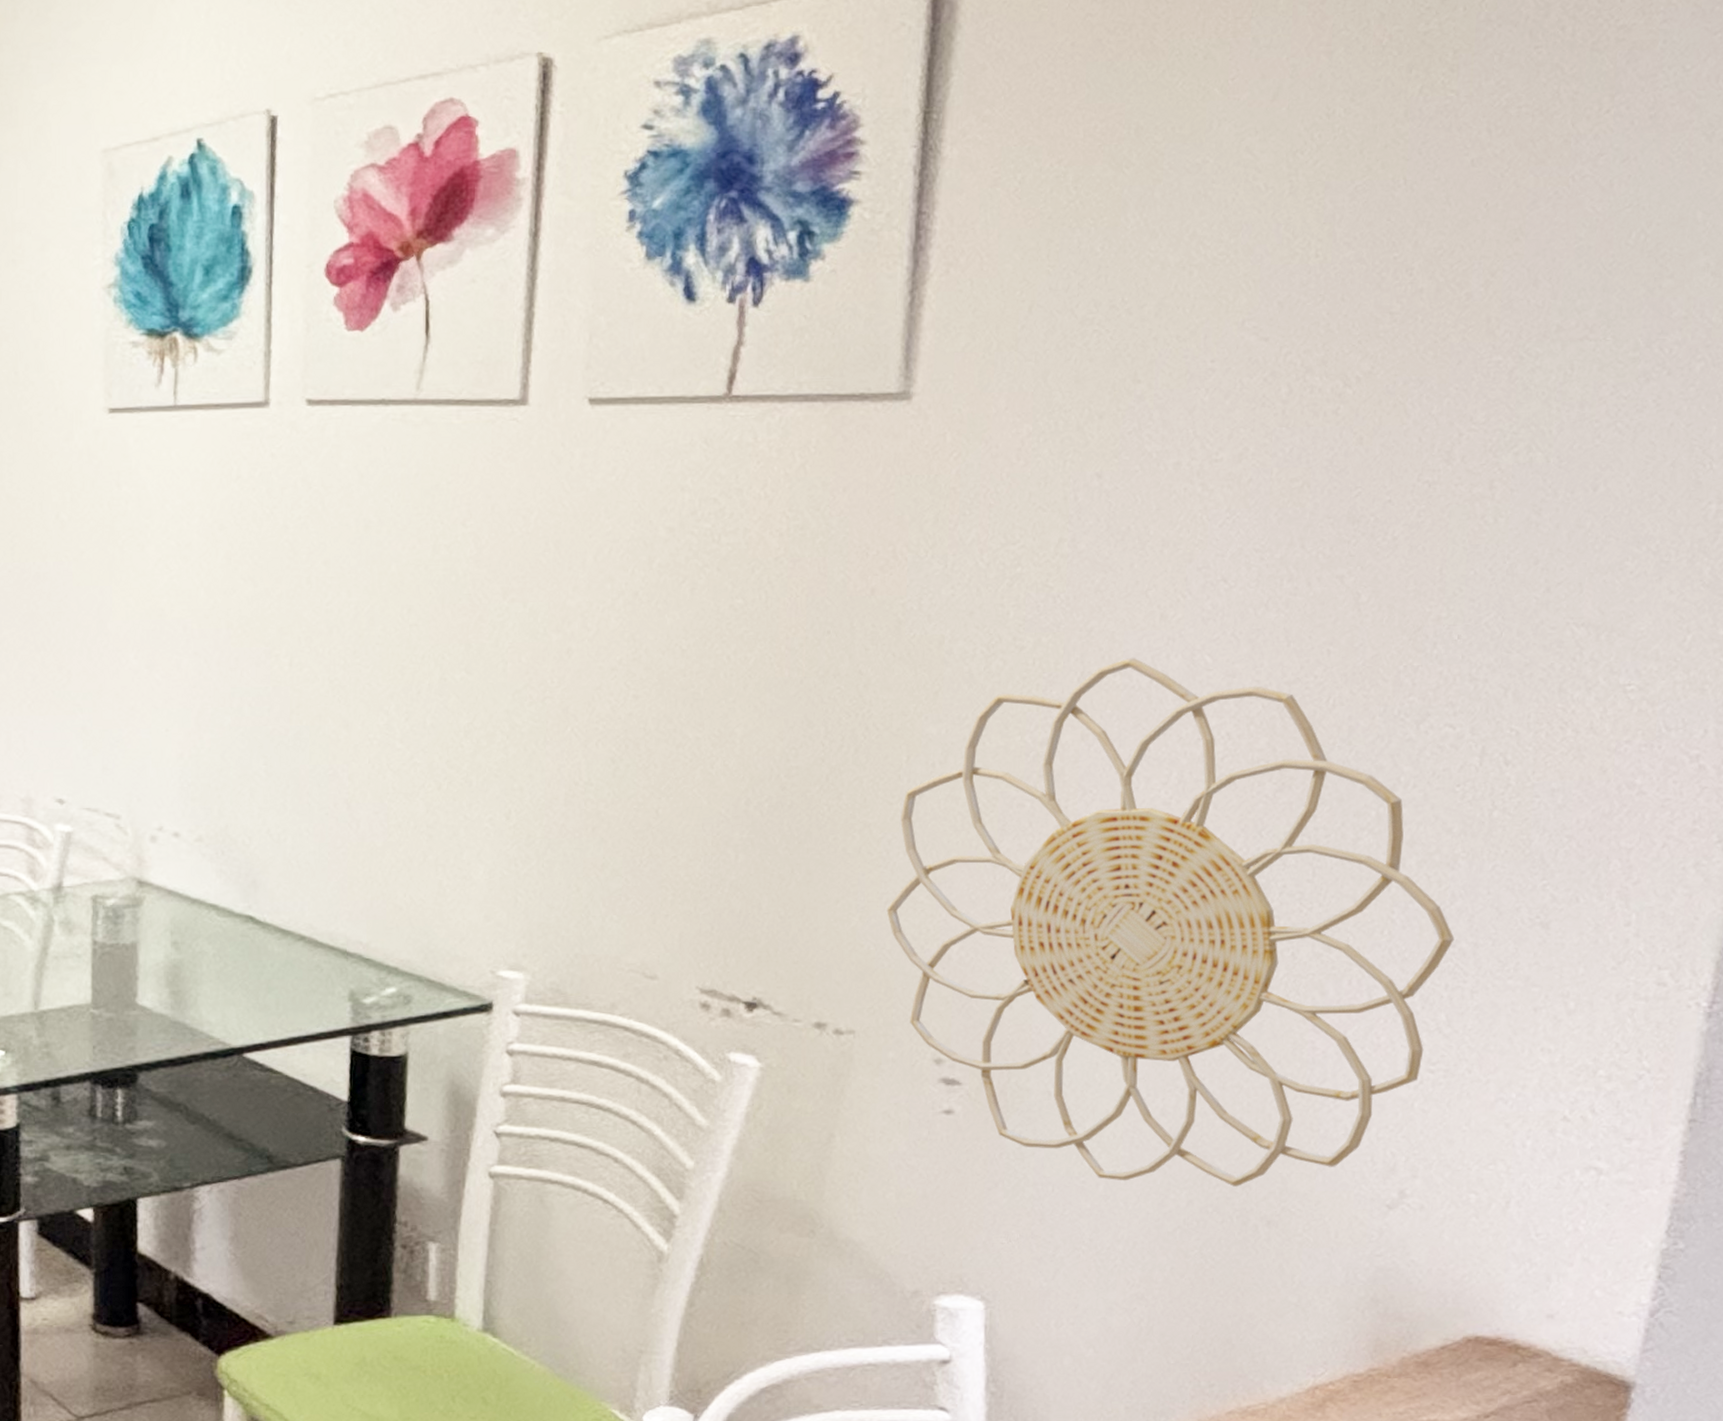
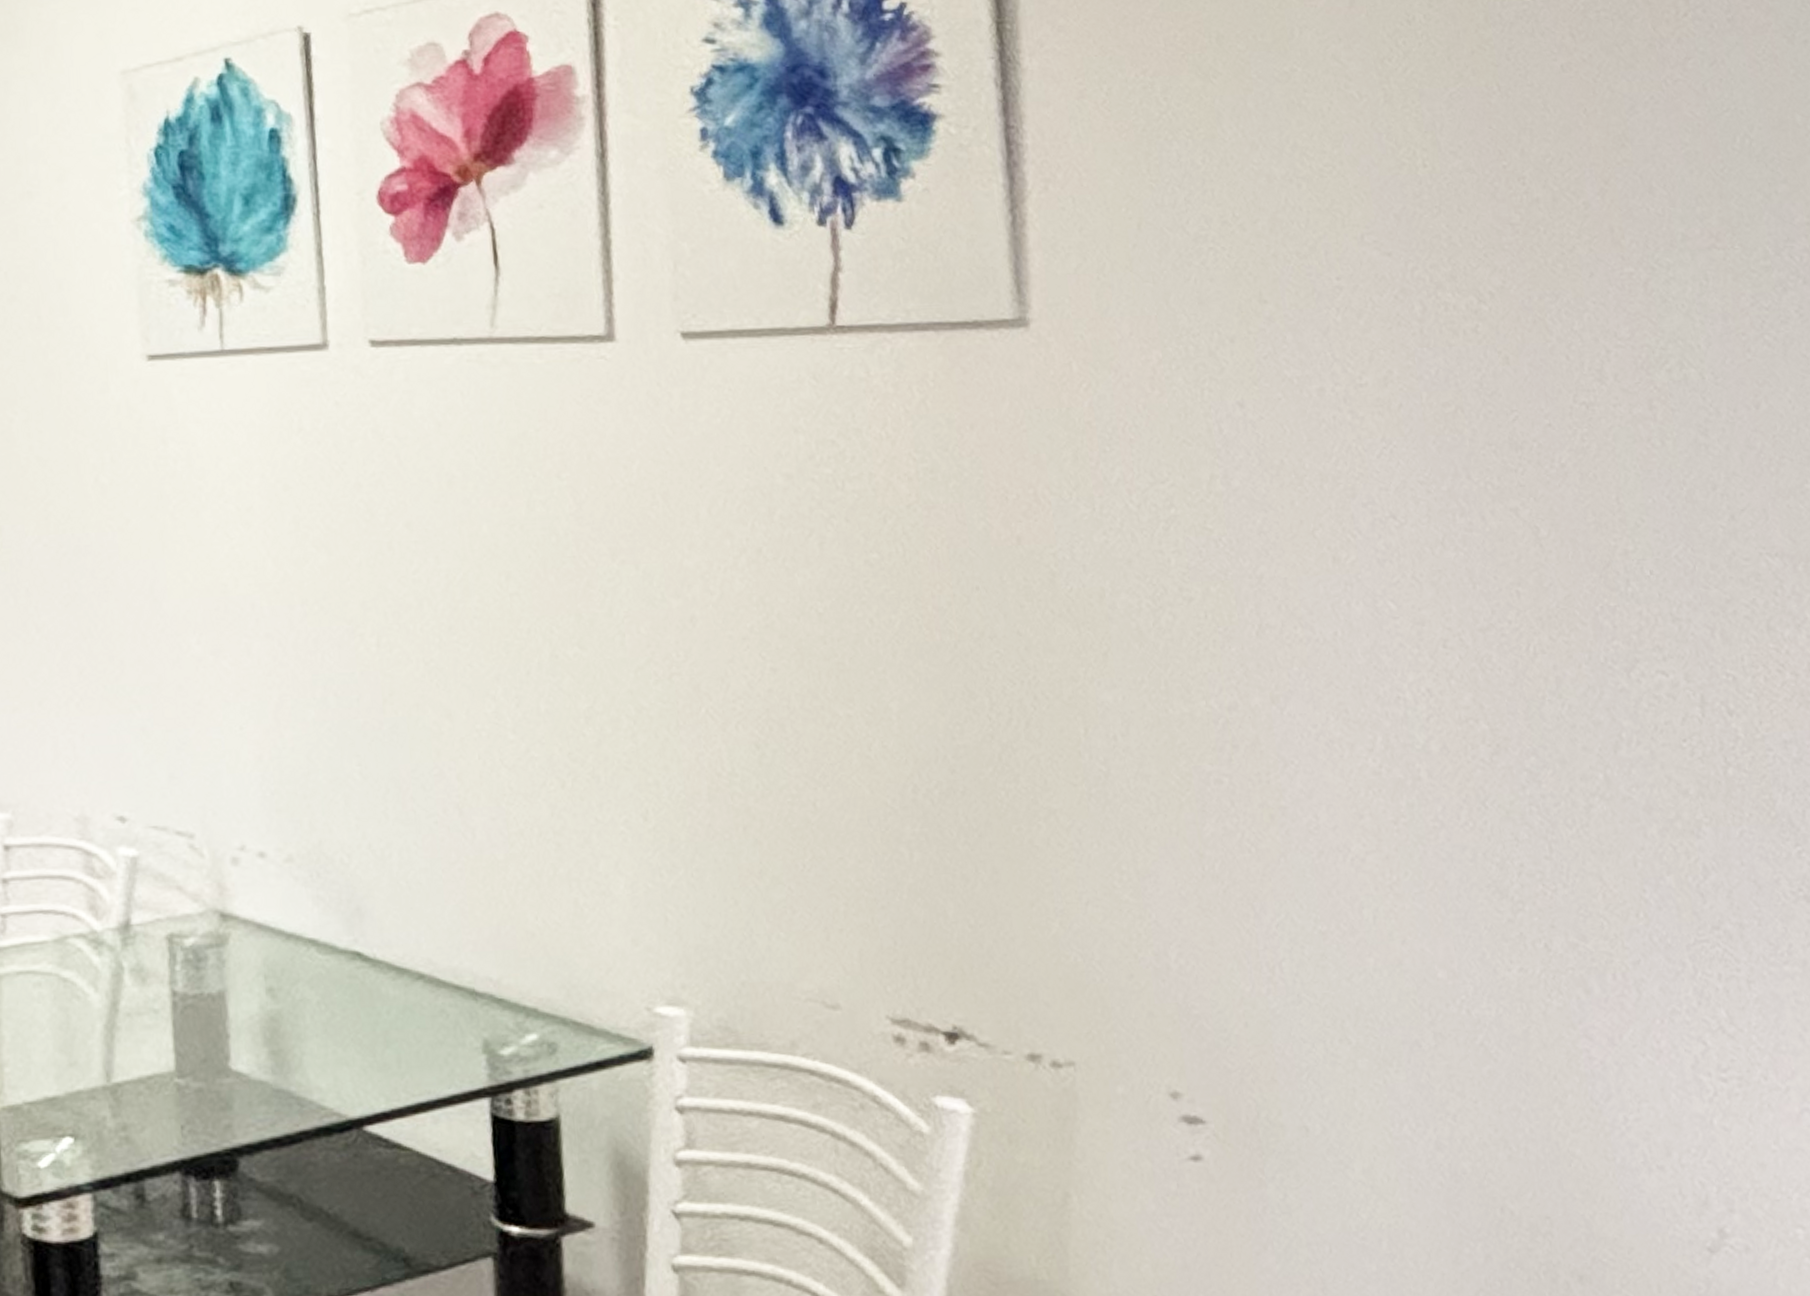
decorative wall piece: present [886,657,1455,1187] -> none [1087,606,1717,1235]

